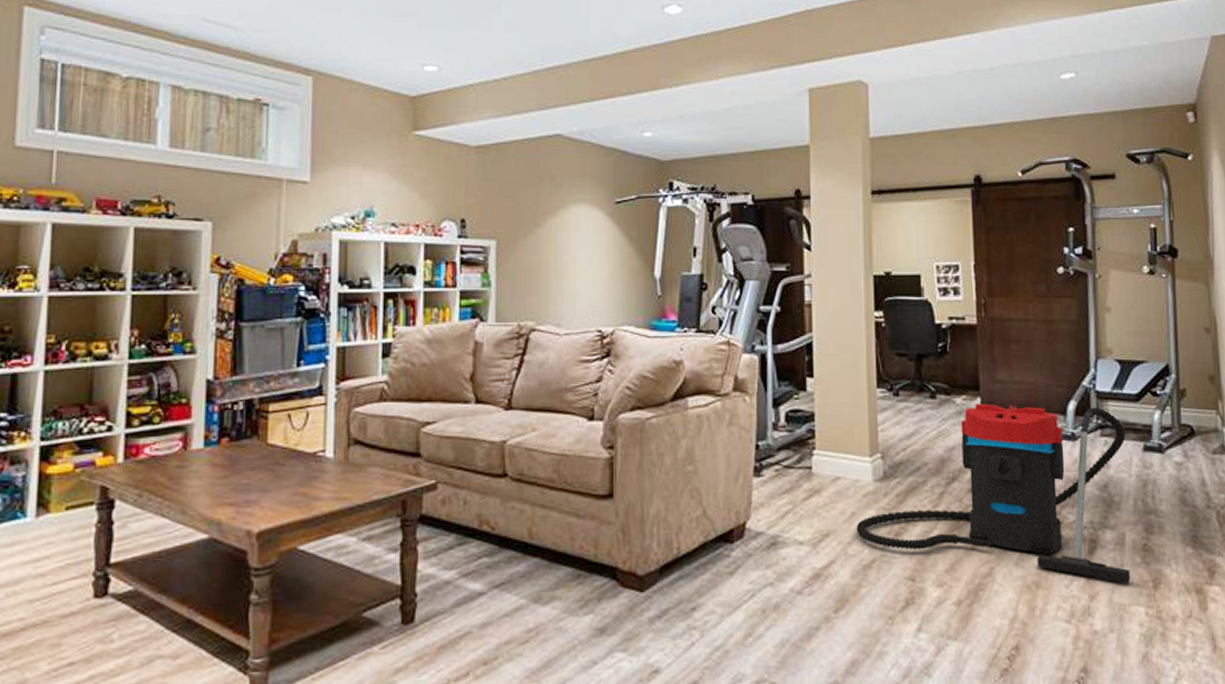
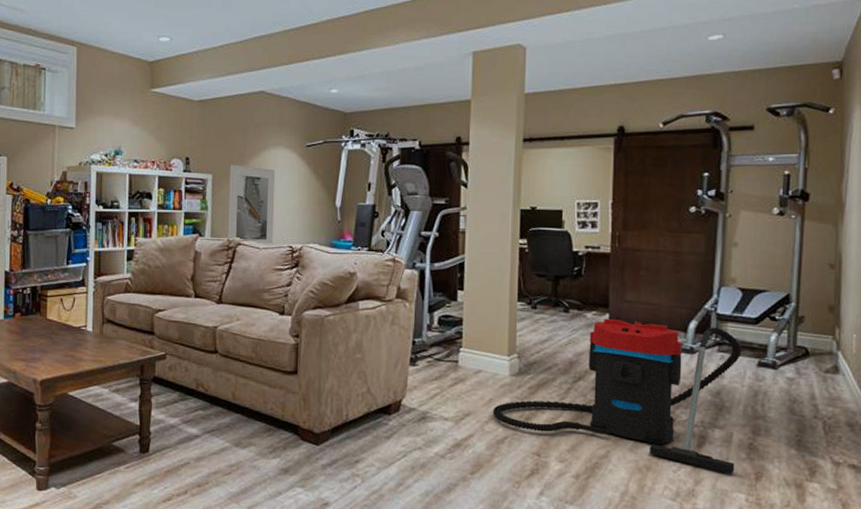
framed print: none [518,226,578,330] -> present [228,164,276,246]

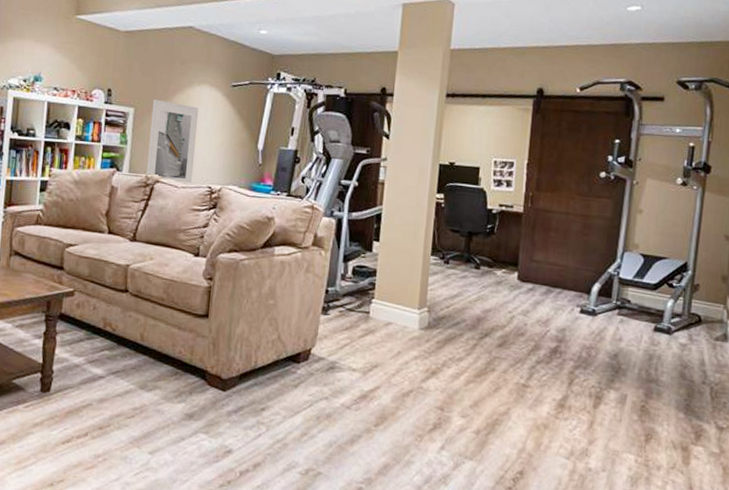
vacuum cleaner: present [493,318,742,474] -> none [400,277,640,435]

